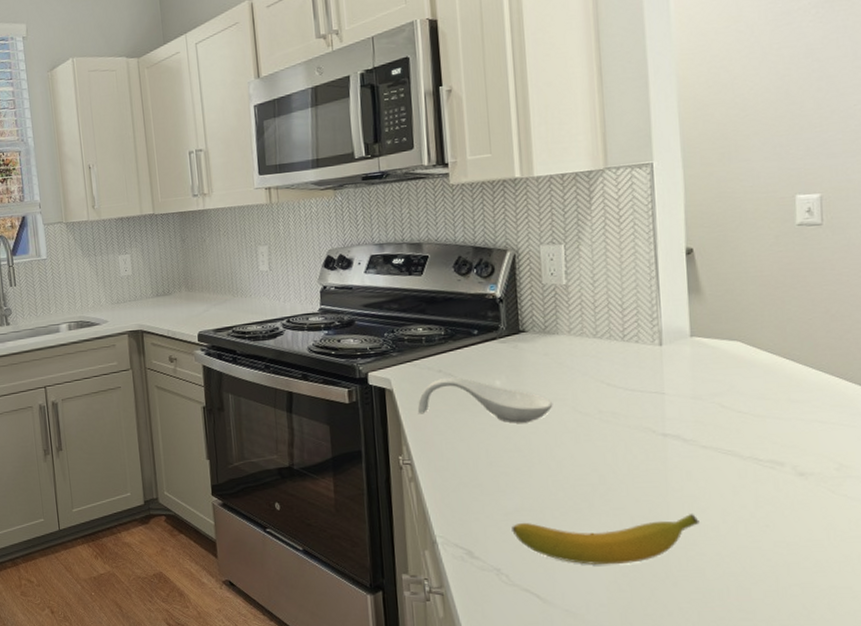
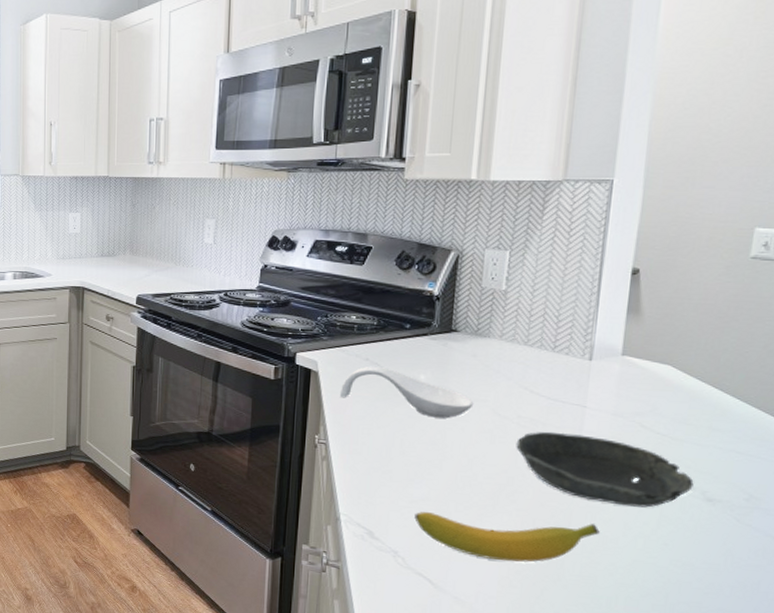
bowl: none [601,422,783,491] -> present [516,431,694,508]

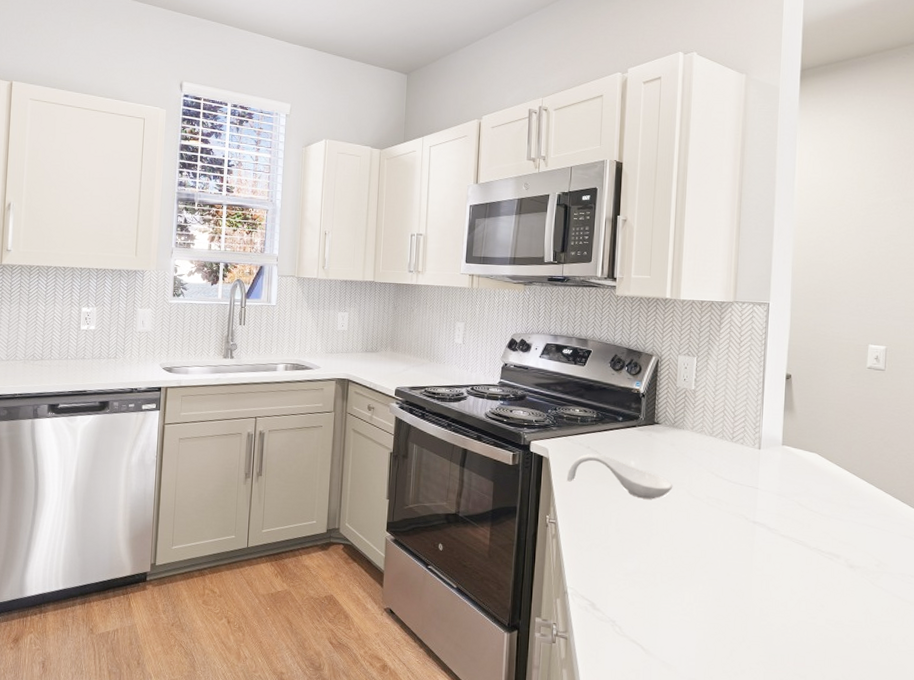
banana: present [414,511,600,563] -> none [628,583,773,627]
bowl: present [516,431,694,508] -> none [706,510,839,574]

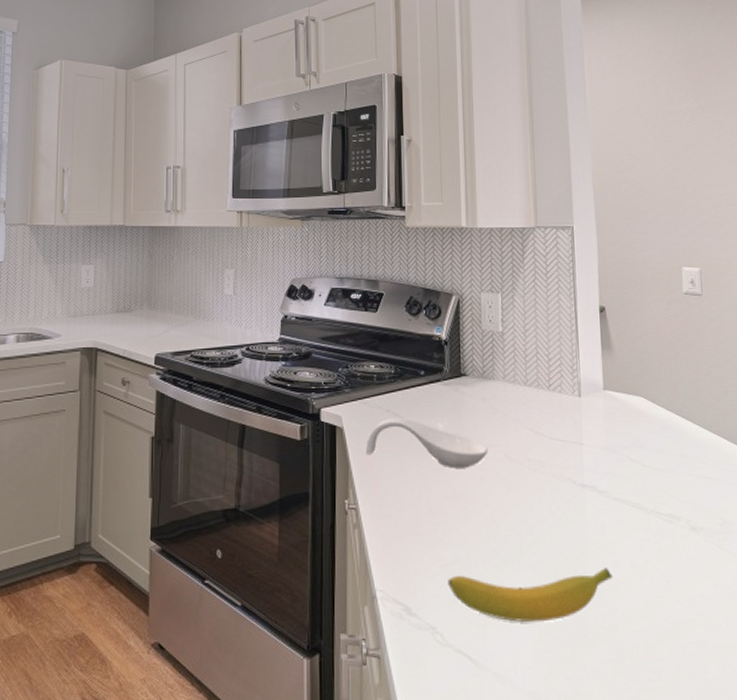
banana: none [628,583,773,627] -> present [448,568,613,623]

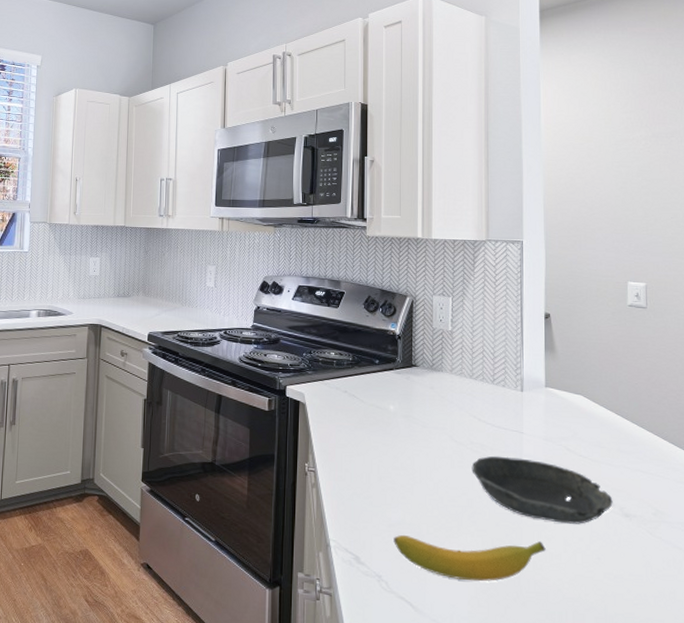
spoon rest: present [365,417,489,468] -> none [324,397,435,445]
bowl: none [530,472,679,544] -> present [471,455,613,524]

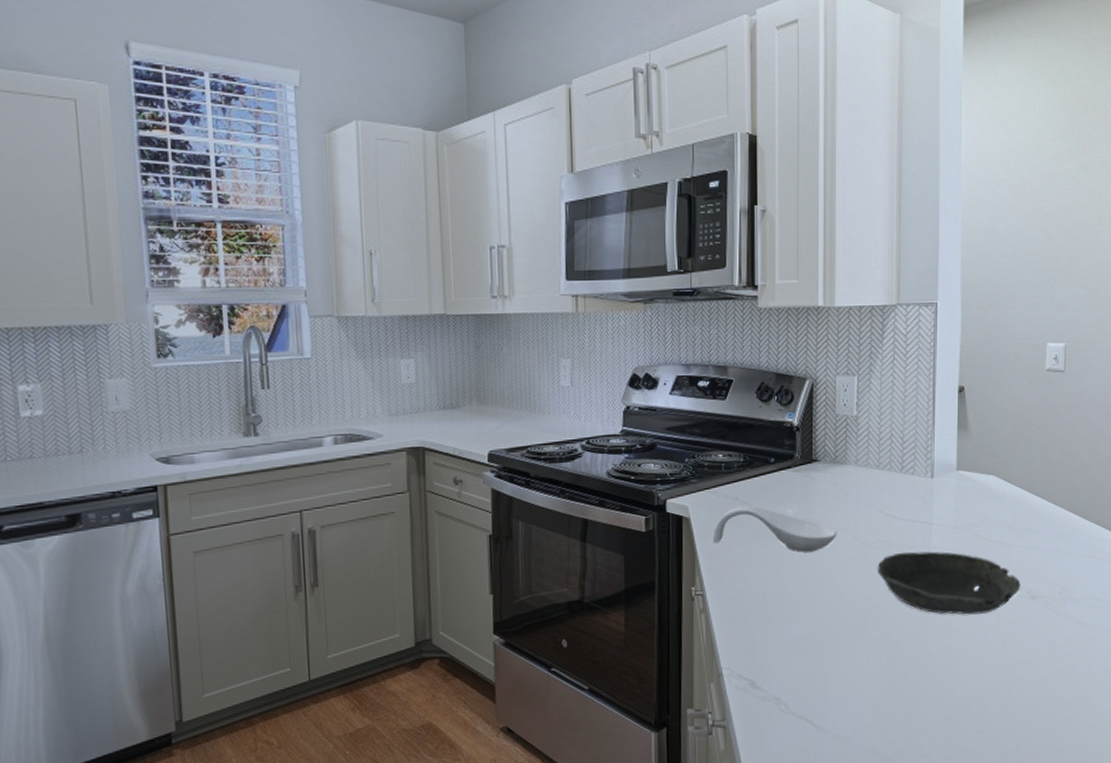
spoon rest: none [324,397,435,445] -> present [712,505,838,552]
banana: present [394,534,546,582] -> none [793,637,952,689]

